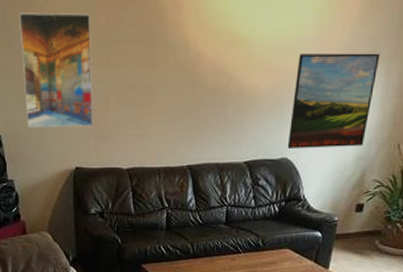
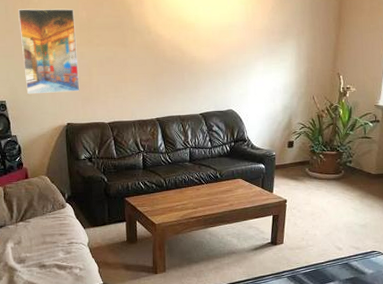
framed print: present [287,53,380,148] -> none [231,32,292,102]

